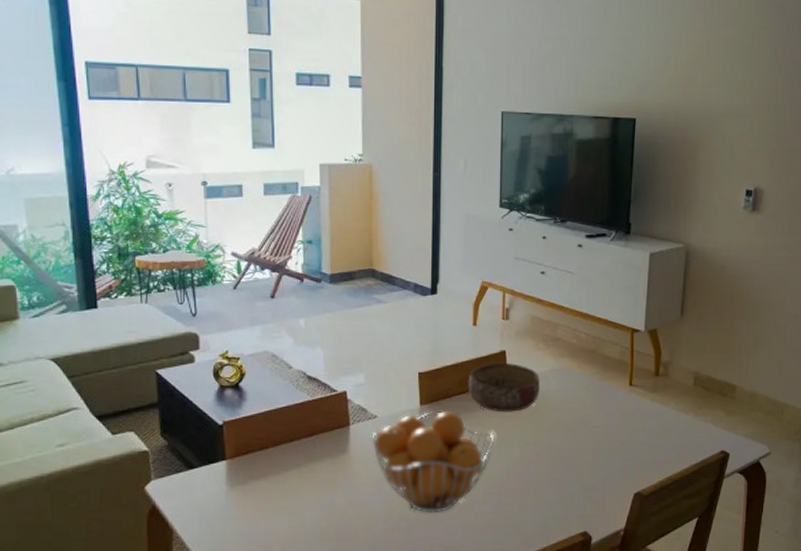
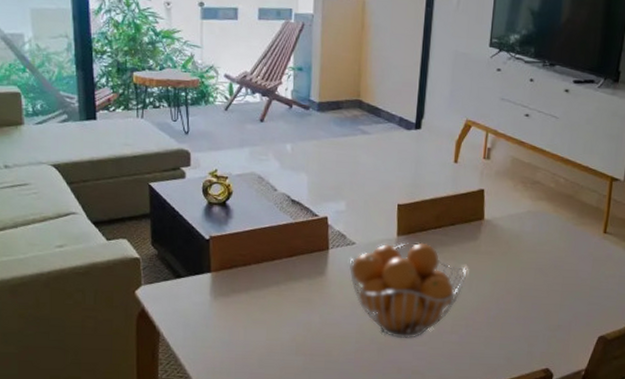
bowl: present [468,362,540,412] -> none [445,200,516,250]

